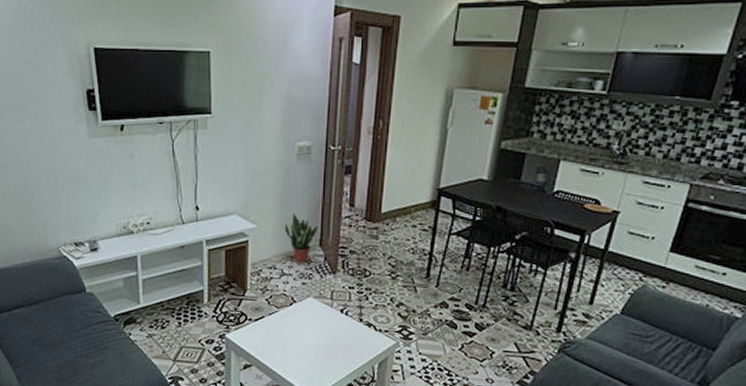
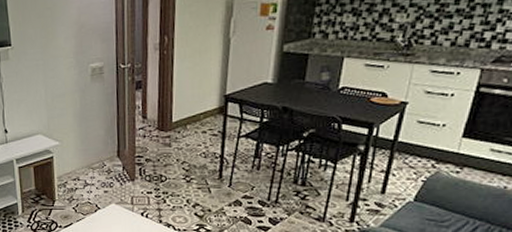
potted plant: present [285,212,318,264] -> none [85,128,115,174]

